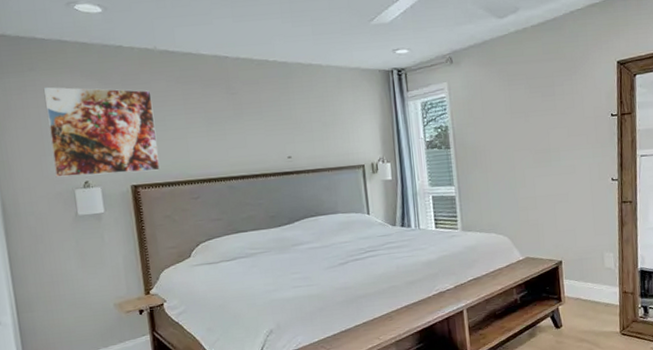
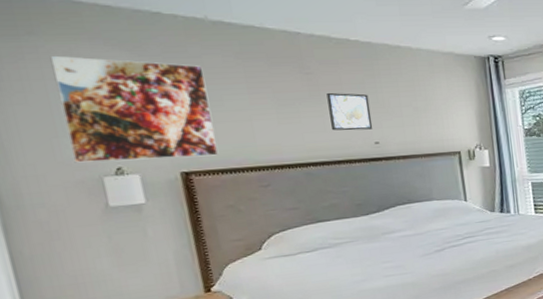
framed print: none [248,110,287,146] -> present [326,92,373,131]

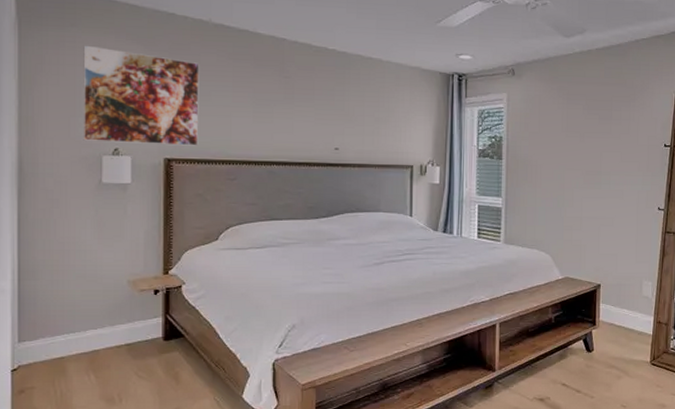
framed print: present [326,92,373,131] -> none [299,96,336,135]

